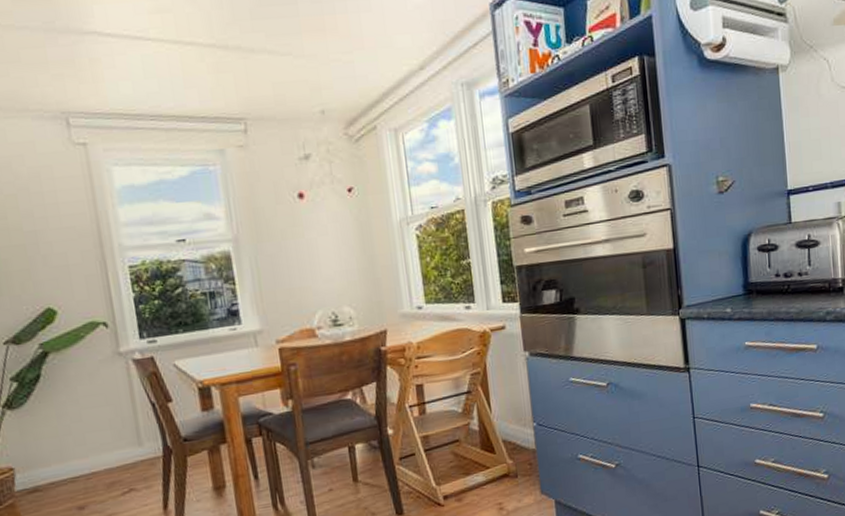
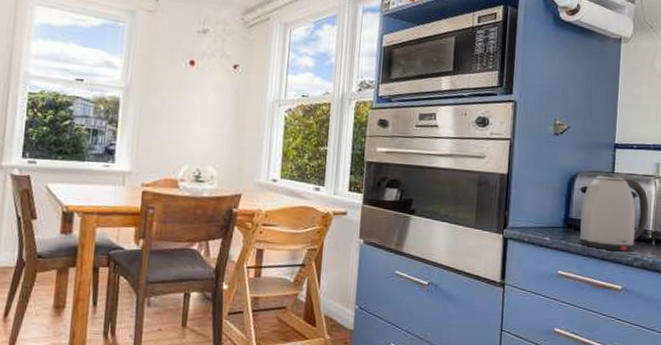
kettle: none [760,224,835,311] -> present [579,174,649,252]

